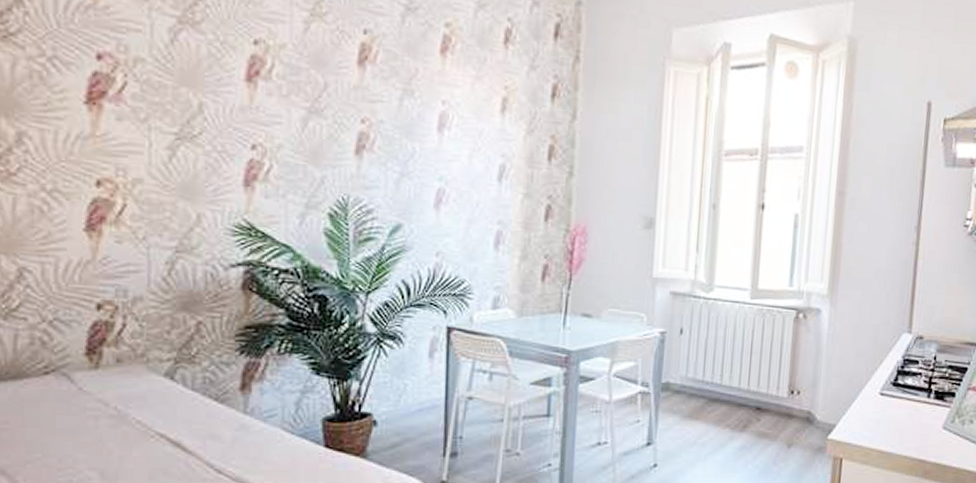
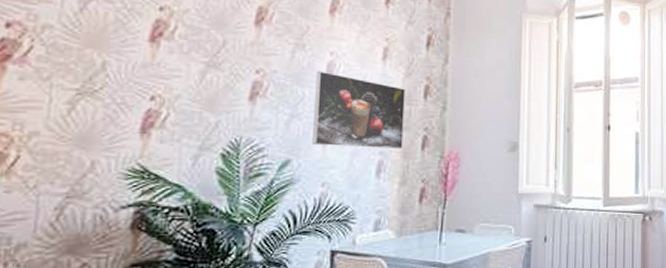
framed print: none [425,122,527,218] -> present [312,70,405,149]

